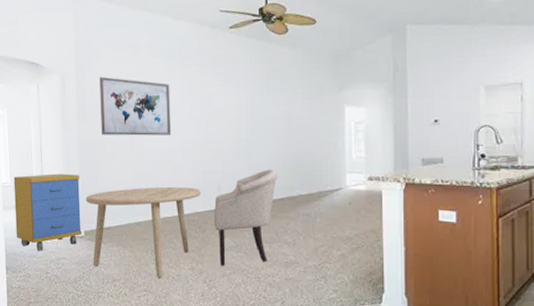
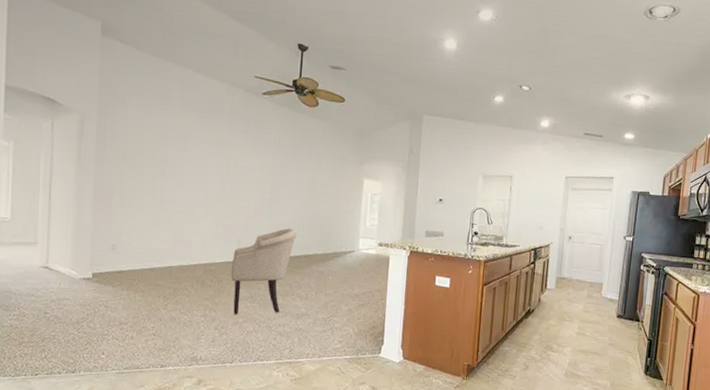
storage cabinet: present [13,173,83,251] -> none [12,212,93,291]
dining table: present [86,186,202,278] -> none [97,235,221,323]
wall art: present [99,77,172,136] -> none [120,123,198,187]

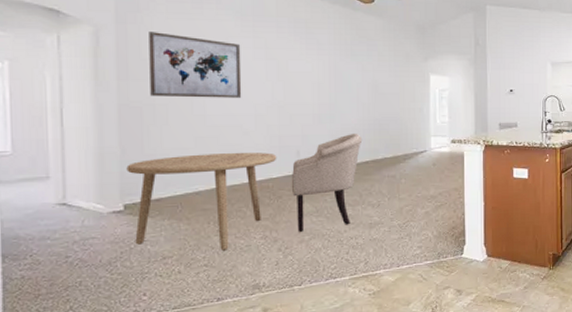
dining table: none [97,235,221,323] -> present [126,152,277,251]
wall art: none [120,123,198,187] -> present [149,32,242,98]

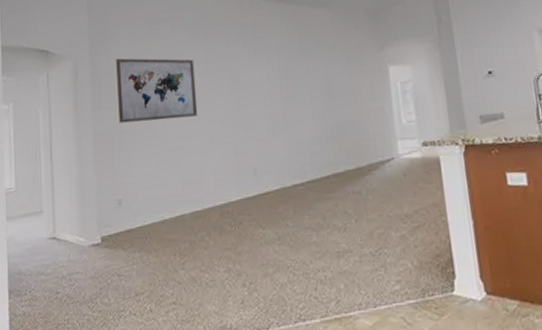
dining table: present [126,152,277,251] -> none [102,173,235,286]
chair: present [291,133,363,232] -> none [250,143,321,263]

